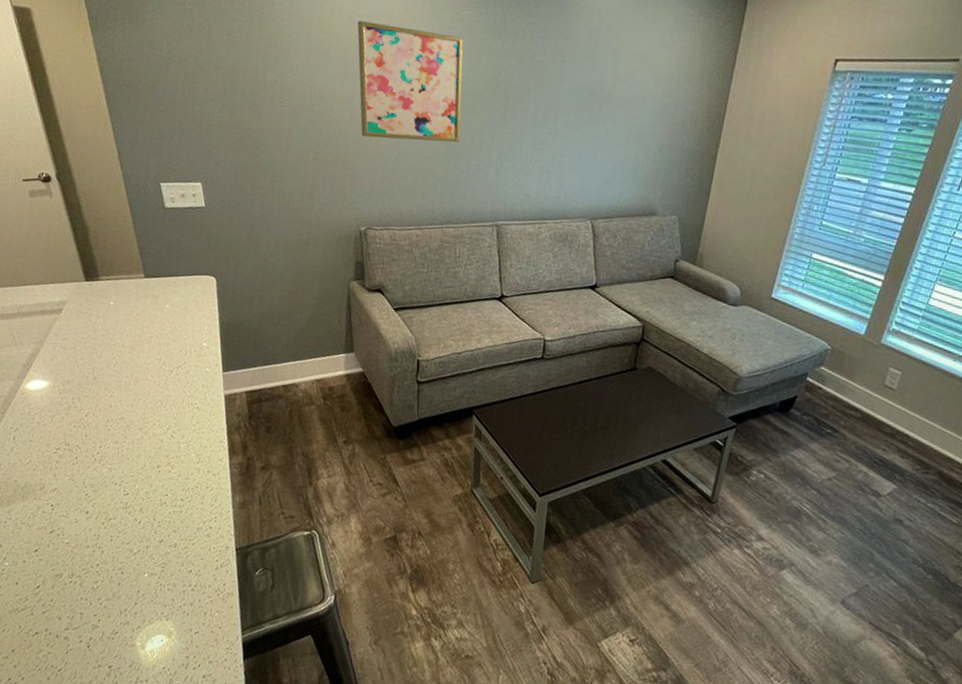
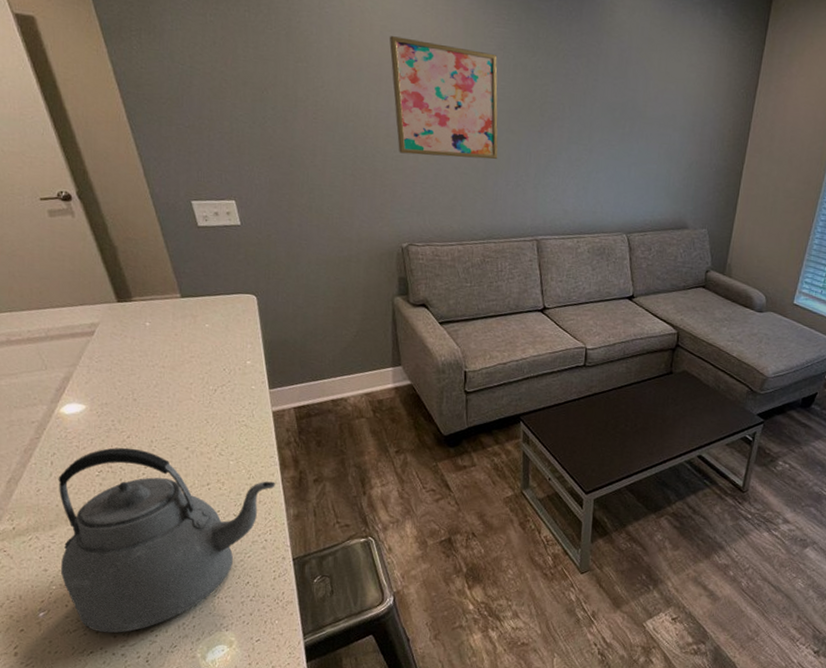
kettle: none [14,425,223,615] -> present [58,447,275,634]

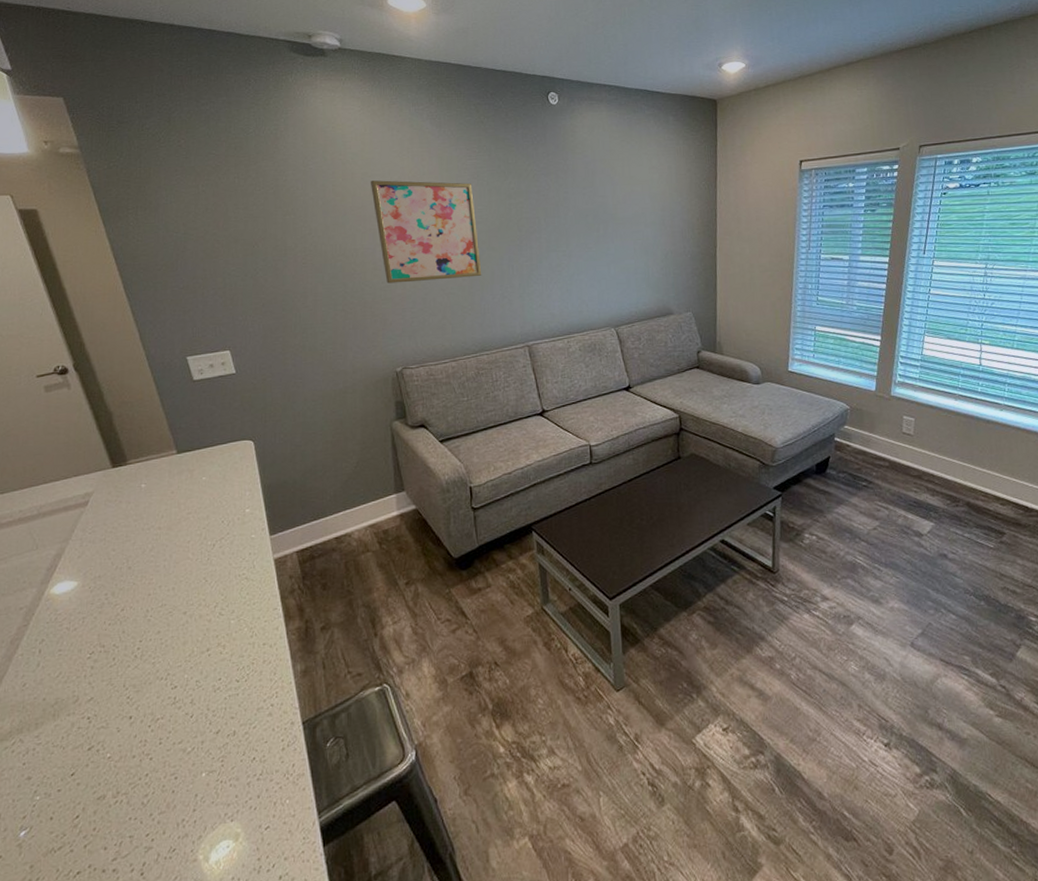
kettle: present [58,447,275,634] -> none [46,621,280,846]

